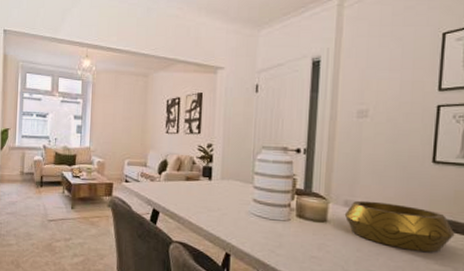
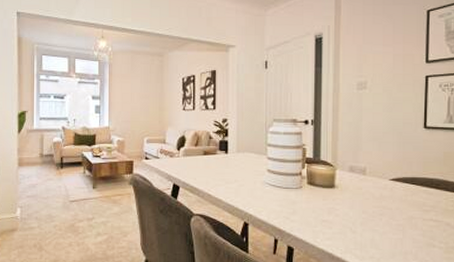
decorative bowl: present [344,200,455,252] -> none [350,166,446,209]

